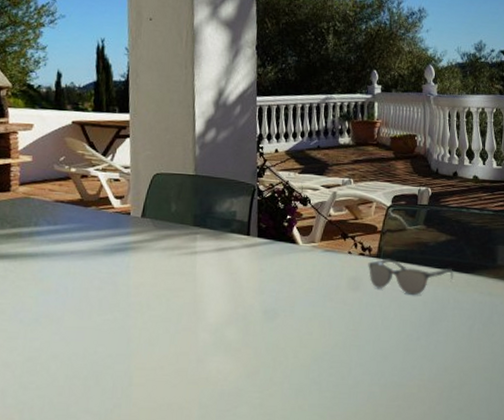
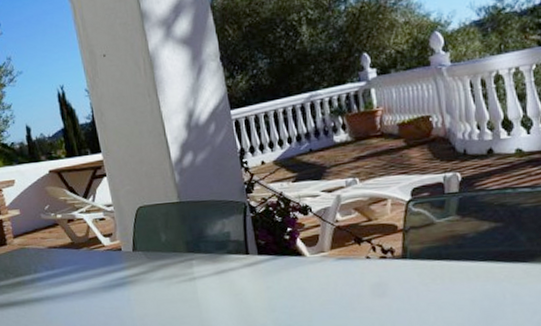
sunglasses: present [368,258,454,295] -> none [392,258,507,294]

